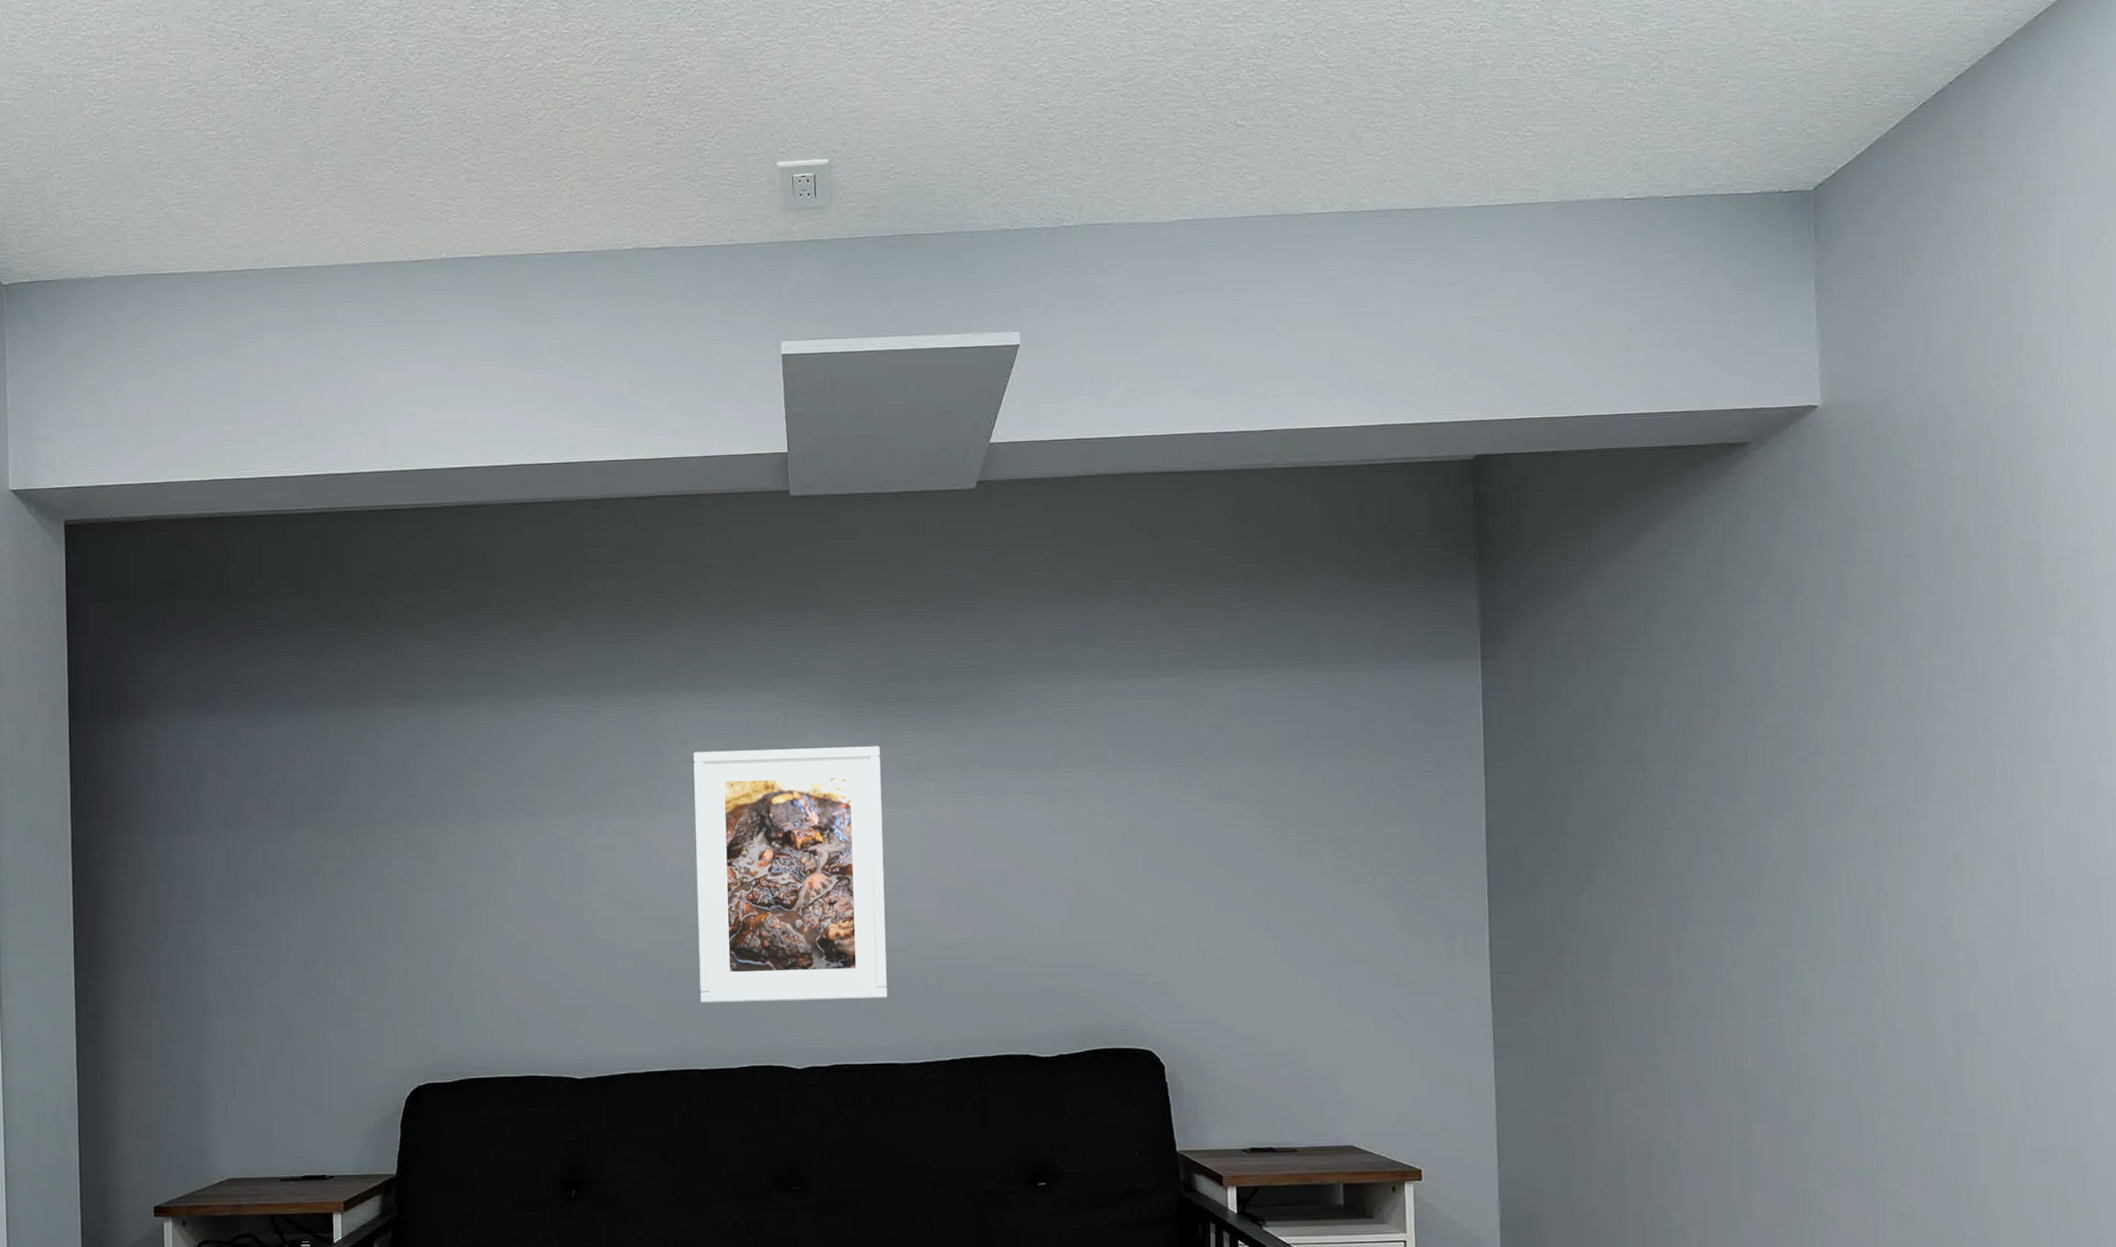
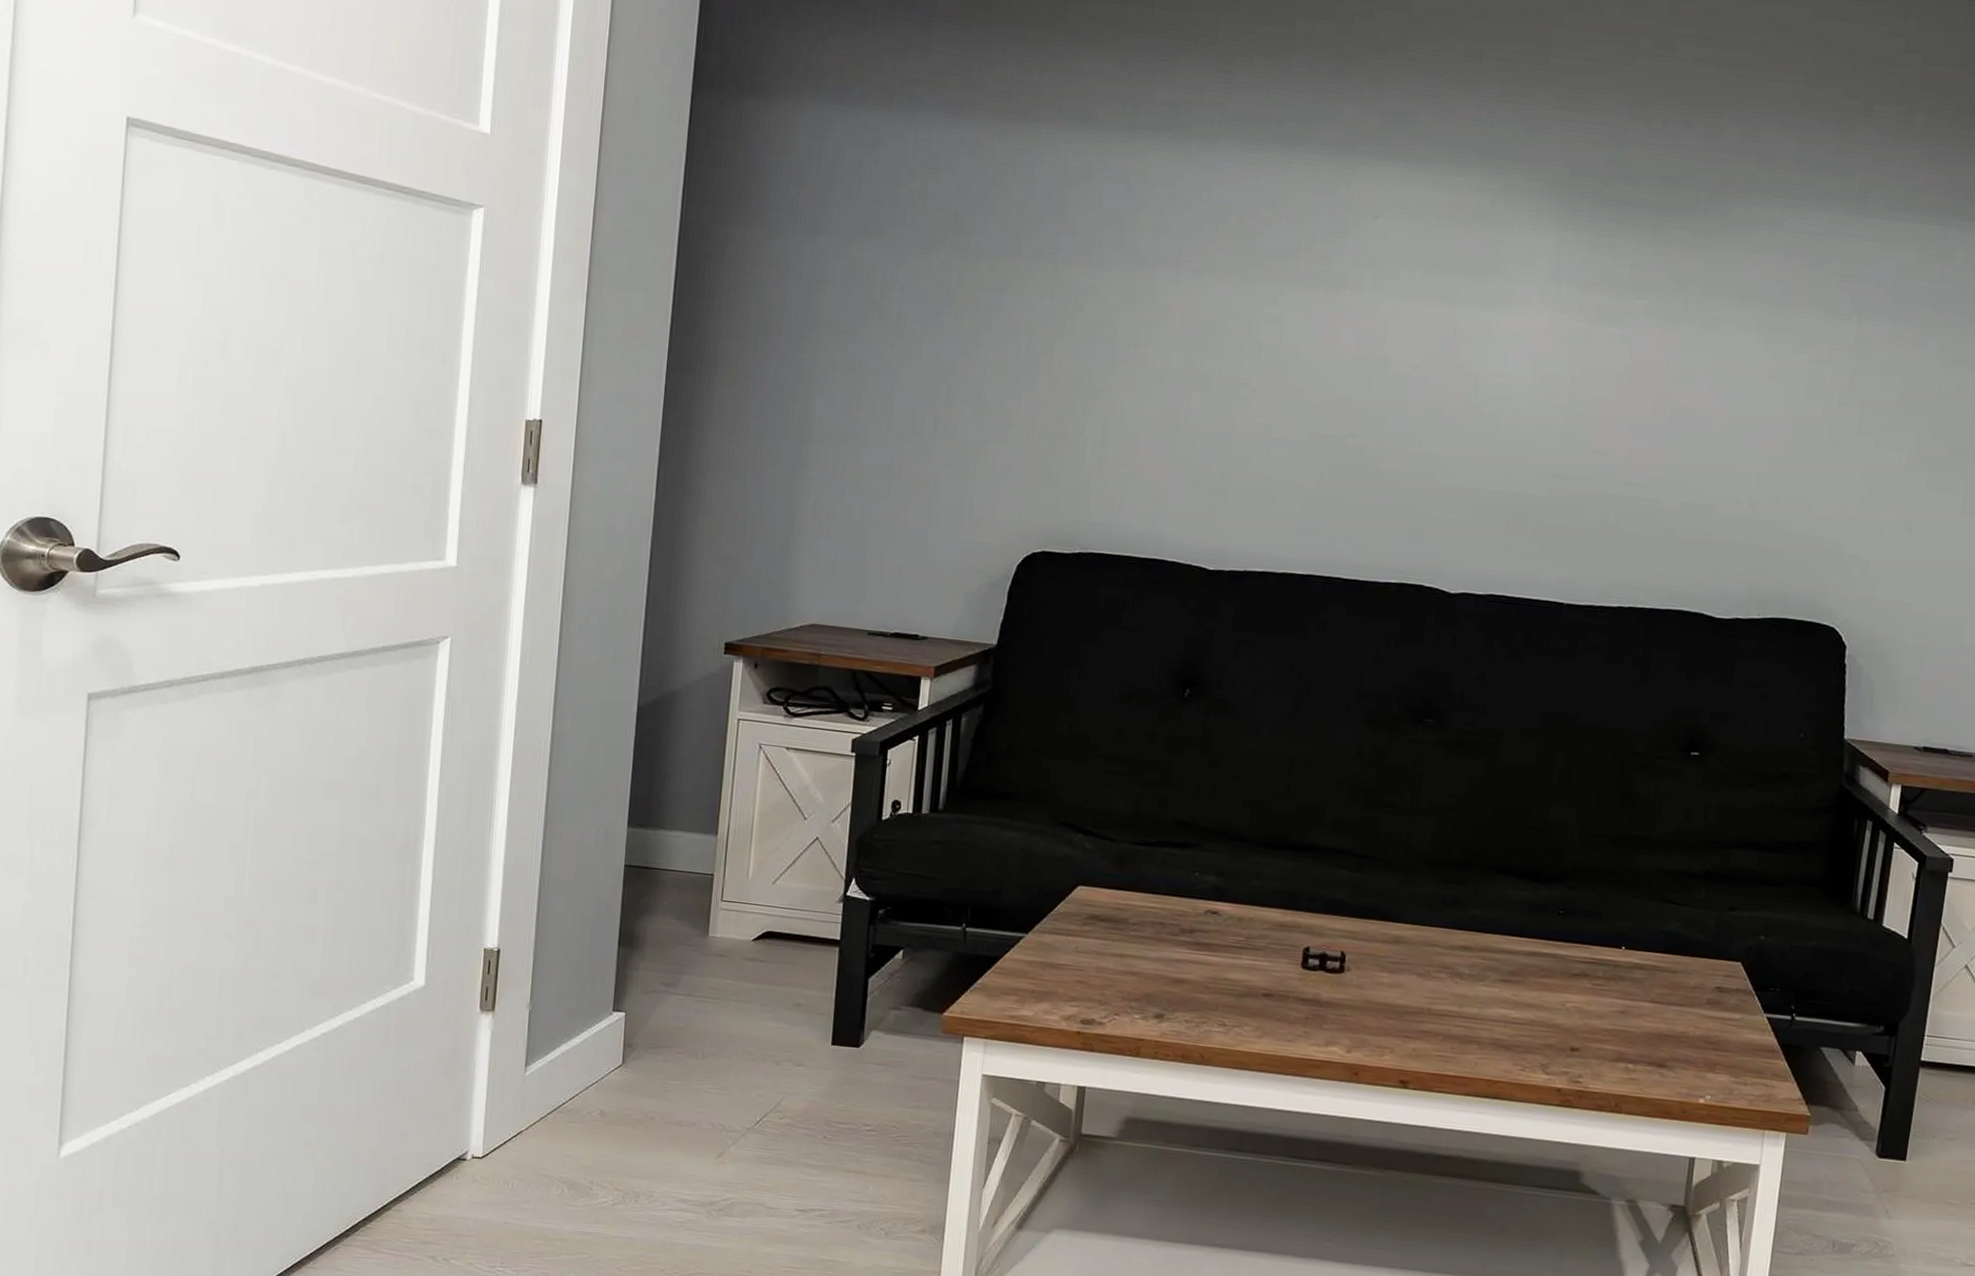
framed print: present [693,746,888,1003] -> none [1355,228,1592,530]

